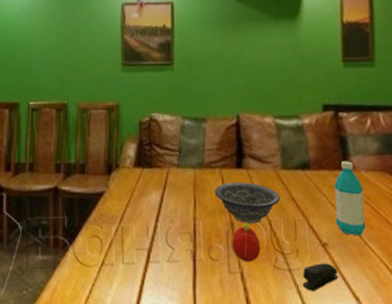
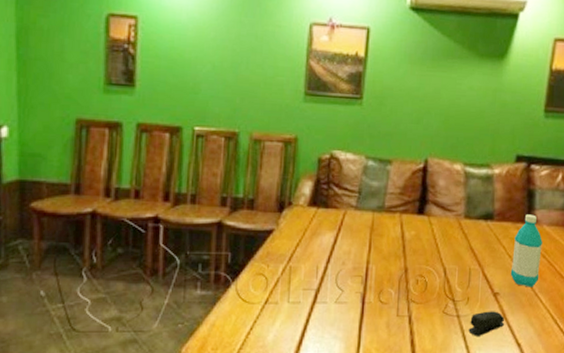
decorative bowl: present [214,182,281,224] -> none [392,228,459,271]
fruit: present [232,223,261,262] -> none [403,269,432,307]

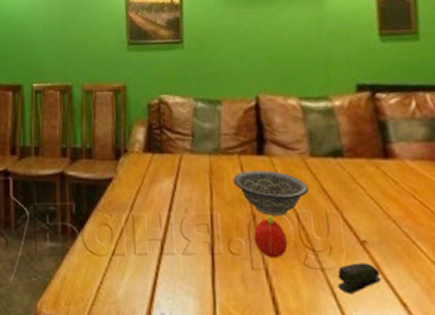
decorative bowl: none [392,228,459,271] -> present [233,170,309,217]
fruit: none [403,269,432,307] -> present [254,215,288,258]
water bottle: present [510,214,543,287] -> none [373,148,414,234]

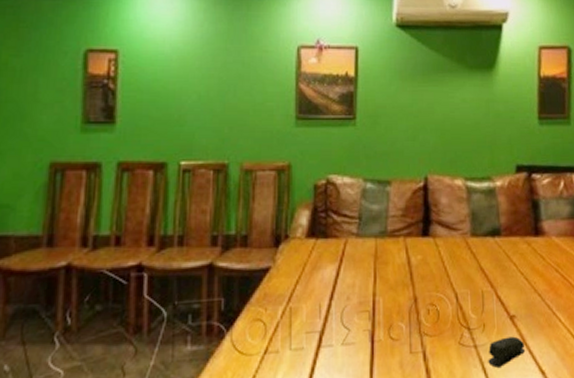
decorative bowl: present [233,170,309,217] -> none [397,251,469,298]
fruit: present [254,215,288,258] -> none [414,297,446,341]

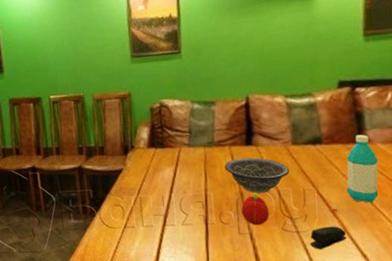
decorative bowl: none [397,251,469,298] -> present [224,157,290,194]
fruit: none [414,297,446,341] -> present [241,193,270,225]
water bottle: none [524,226,555,306] -> present [346,134,379,203]

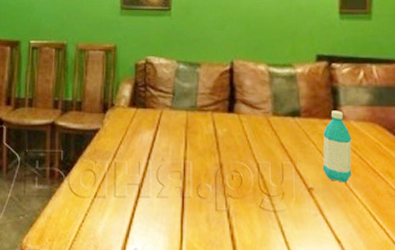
decorative bowl: present [224,157,290,194] -> none [205,126,270,166]
fruit: present [241,193,270,225] -> none [220,165,248,202]
stapler: present [310,226,347,249] -> none [286,206,322,232]

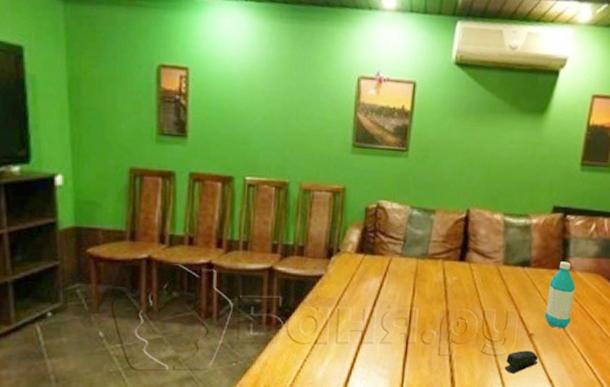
stapler: none [286,206,322,232] -> present [504,350,538,373]

